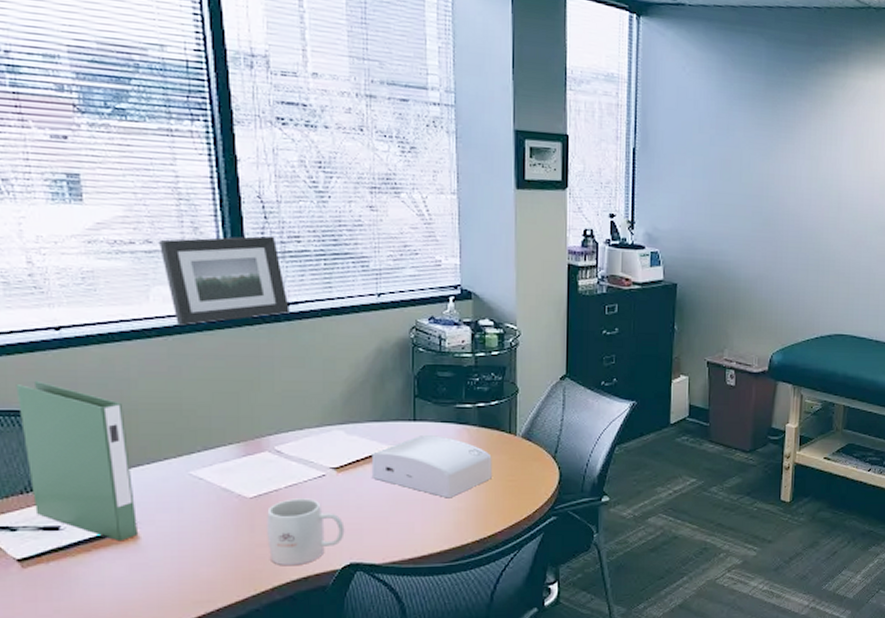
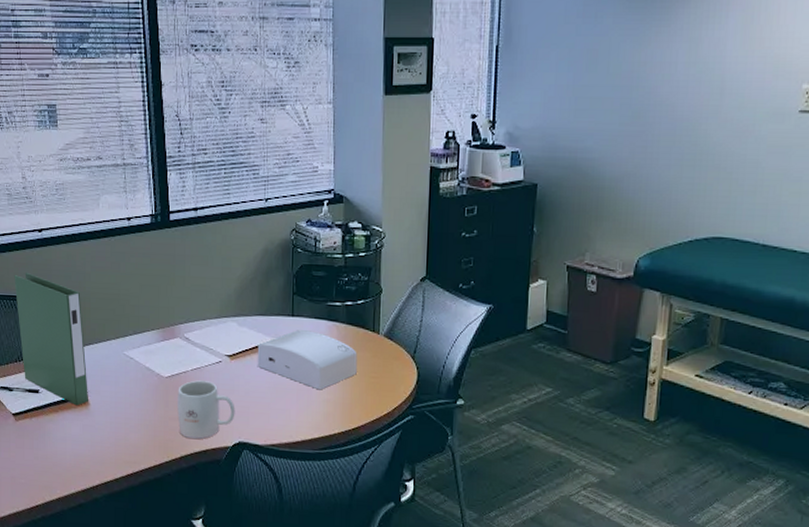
picture frame: present [159,235,290,325] -> none [107,149,198,228]

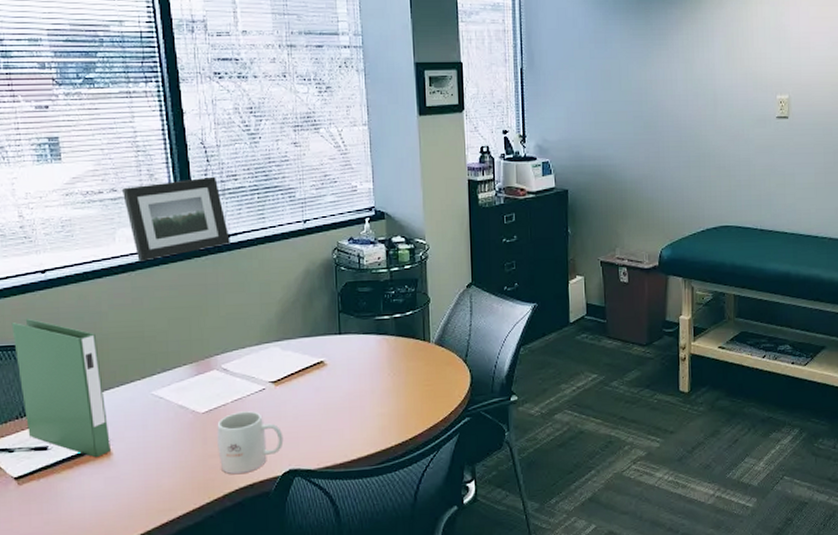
picture frame: none [107,149,198,228] -> present [123,176,230,261]
tissue dispenser: present [257,330,357,390] -> none [304,346,410,405]

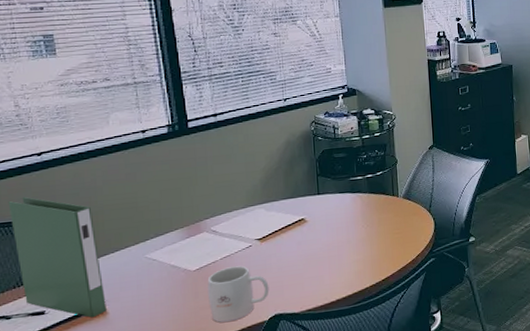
picture frame: present [123,176,230,261] -> none [115,64,217,141]

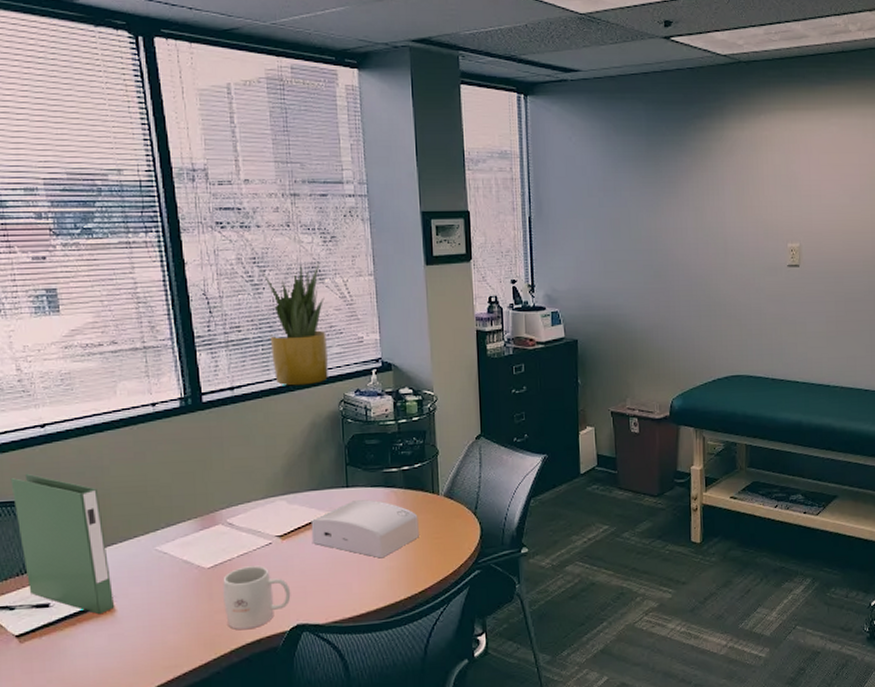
planter: none [239,9,301,111] -> present [259,264,329,386]
tissue dispenser: none [286,204,382,254] -> present [311,499,419,559]

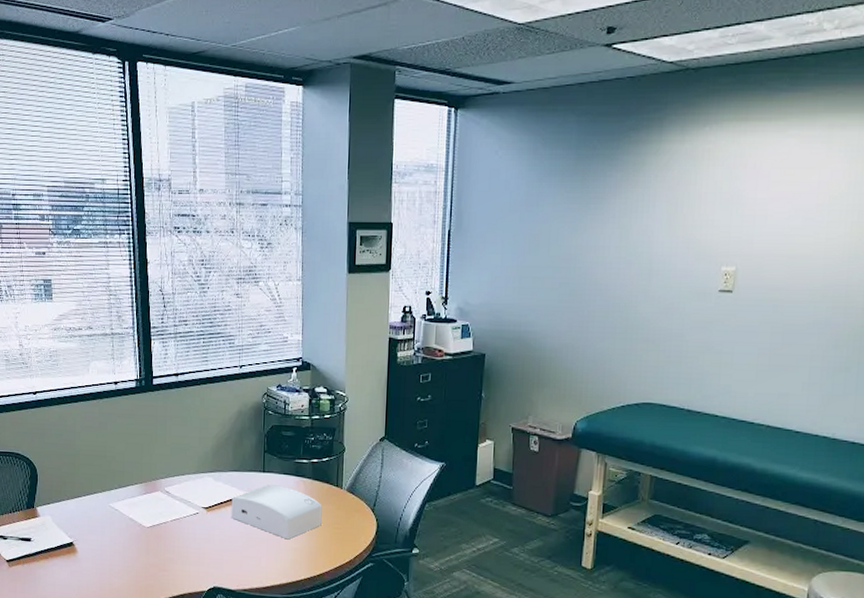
binder: present [10,473,114,615] -> none [10,430,76,553]
mug: present [223,565,291,630] -> none [157,530,211,585]
planter: present [259,264,329,386] -> none [206,268,258,377]

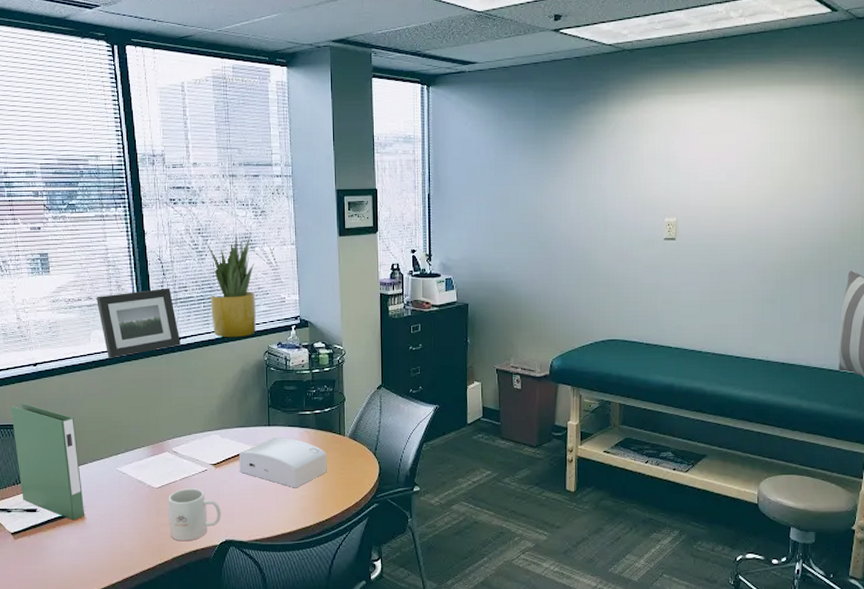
binder: none [10,430,76,553] -> present [10,402,84,521]
picture frame: none [97,320,178,391] -> present [96,287,181,358]
mug: none [157,530,211,585] -> present [168,488,221,542]
planter: none [206,268,258,377] -> present [203,235,257,338]

